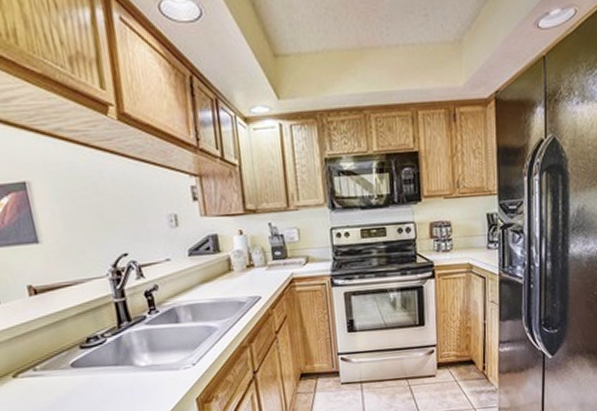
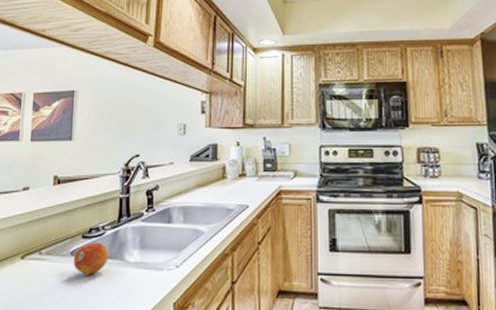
fruit: none [75,350,117,385] -> present [73,242,109,275]

